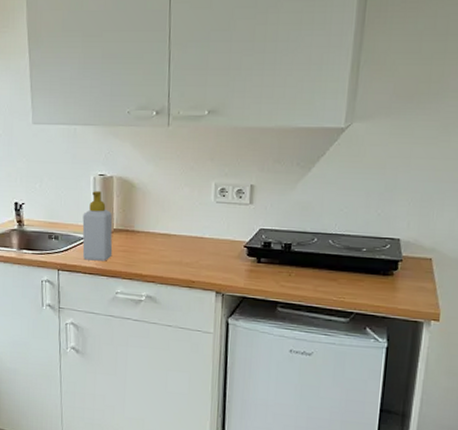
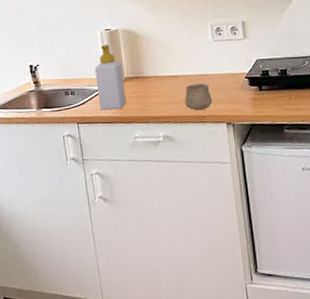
cup: none [174,245,204,275] -> present [185,83,212,111]

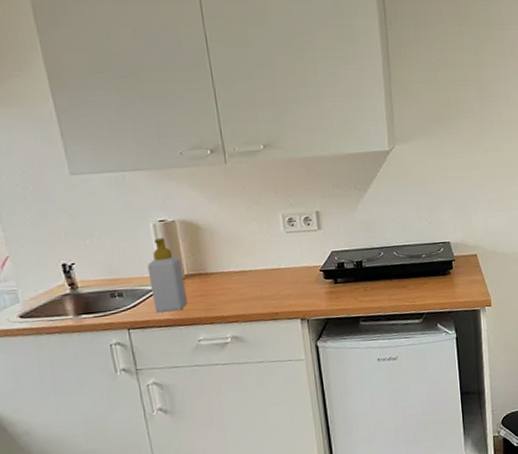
cup: present [185,83,212,111] -> none [255,278,285,308]

